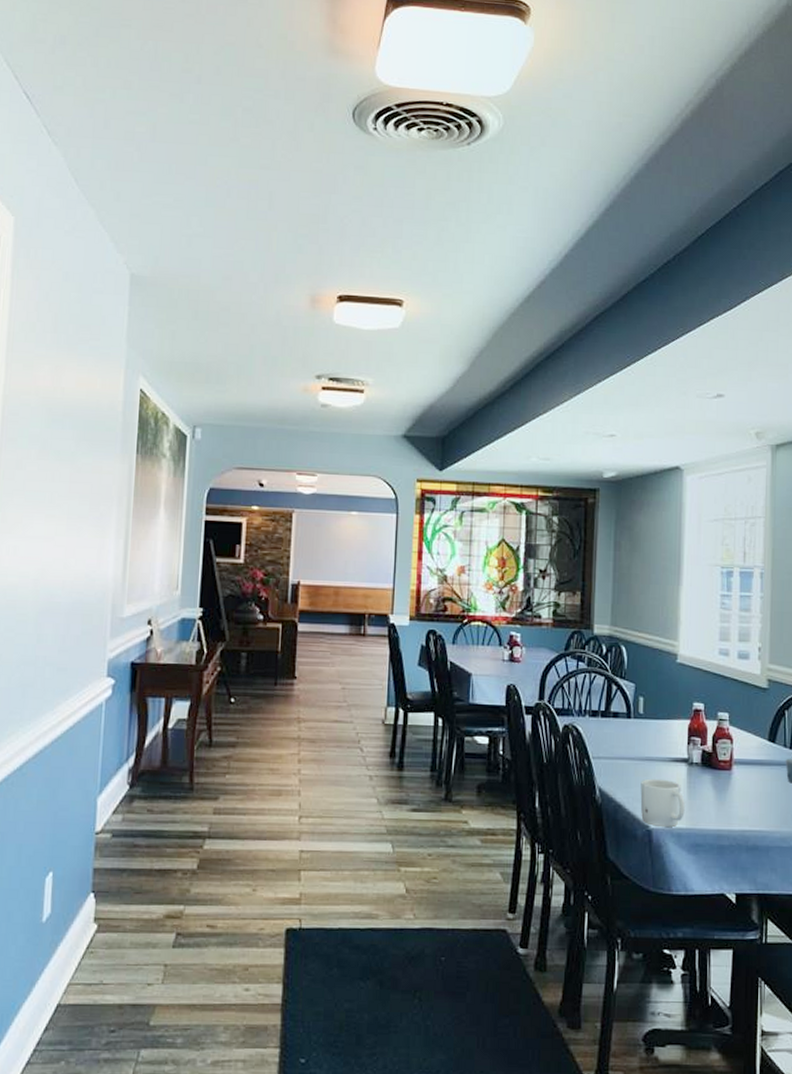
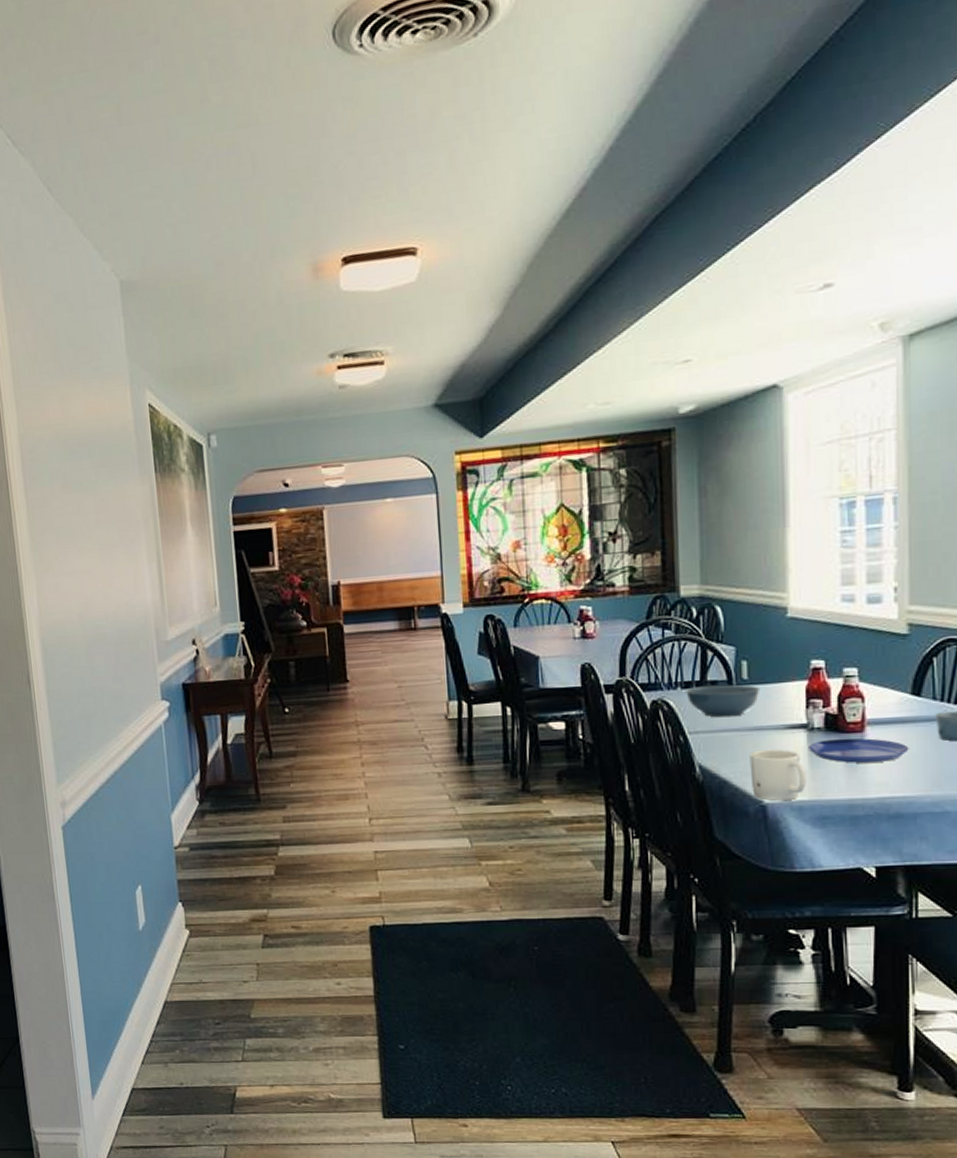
bowl: none [592,716,653,745] -> present [686,684,761,717]
plate: none [688,774,765,798] -> present [809,738,909,763]

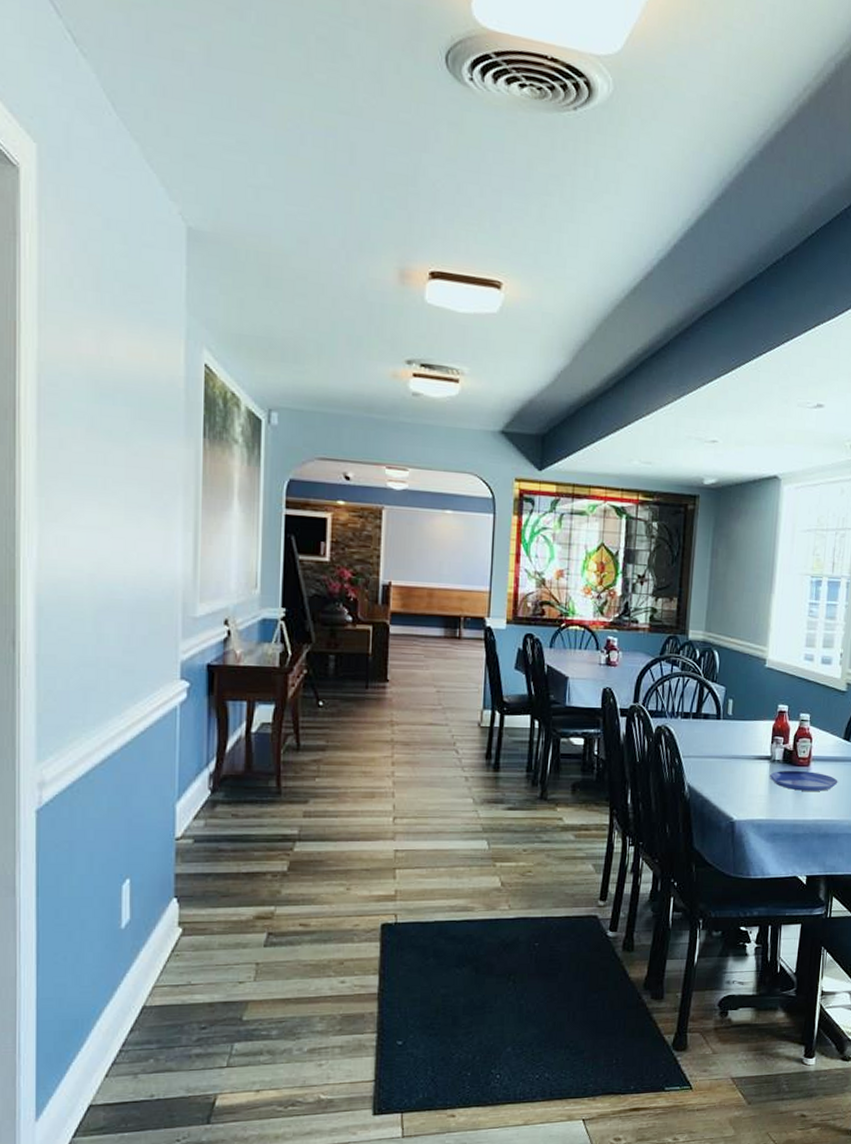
bowl: present [686,684,761,717] -> none [684,717,740,745]
mug: present [749,749,806,802] -> none [725,775,766,819]

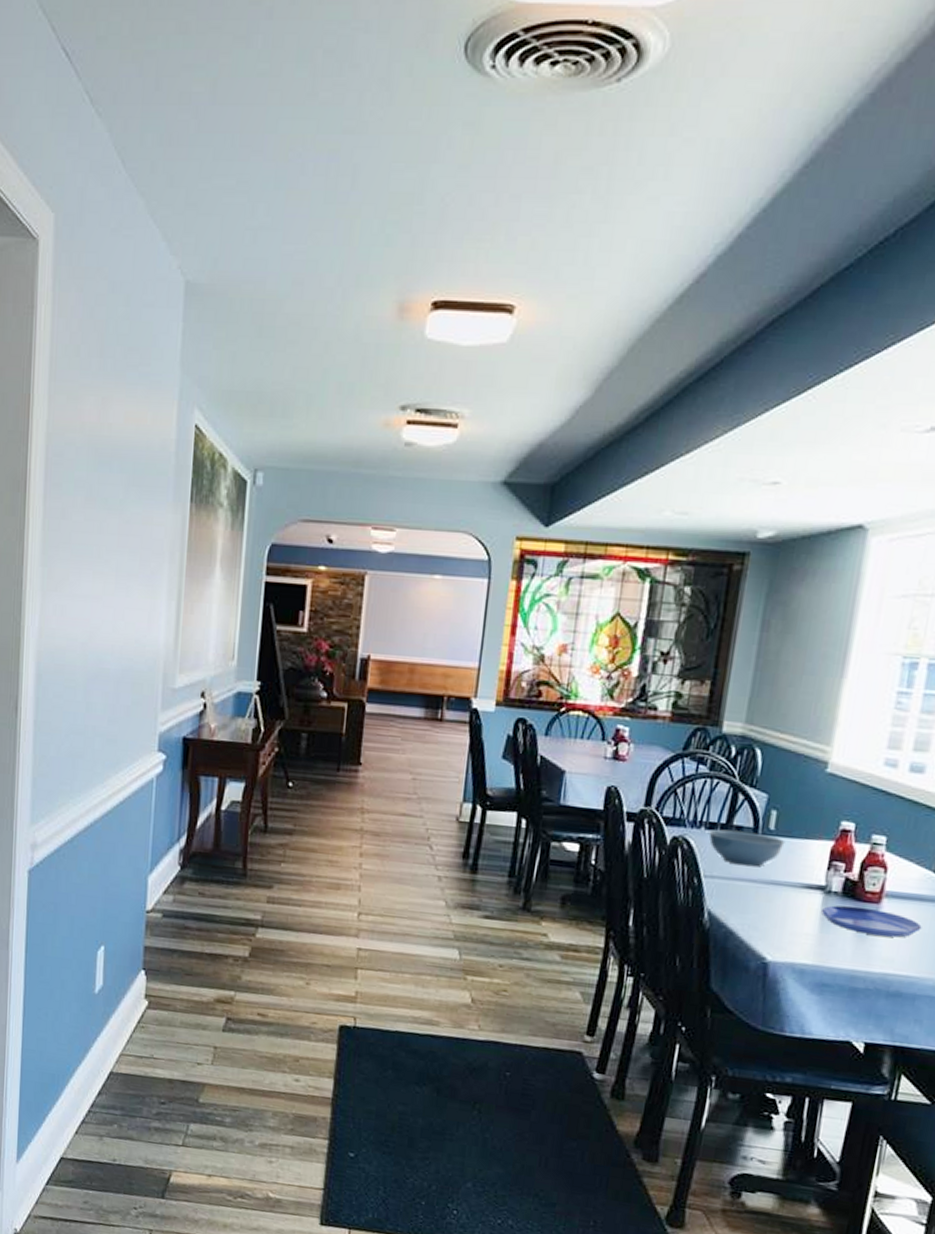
bowl: none [684,717,740,745] -> present [708,829,785,866]

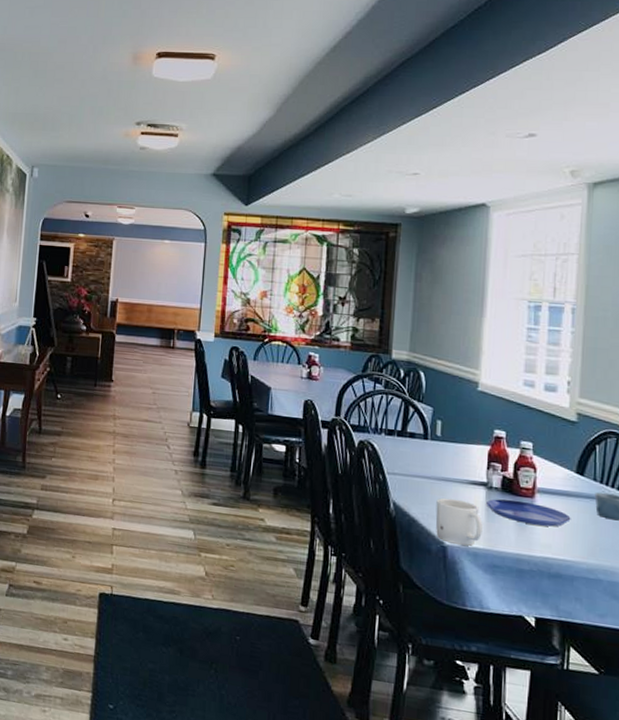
bowl: present [708,829,785,866] -> none [388,435,451,466]
mug: none [757,905,815,962] -> present [435,498,483,546]

